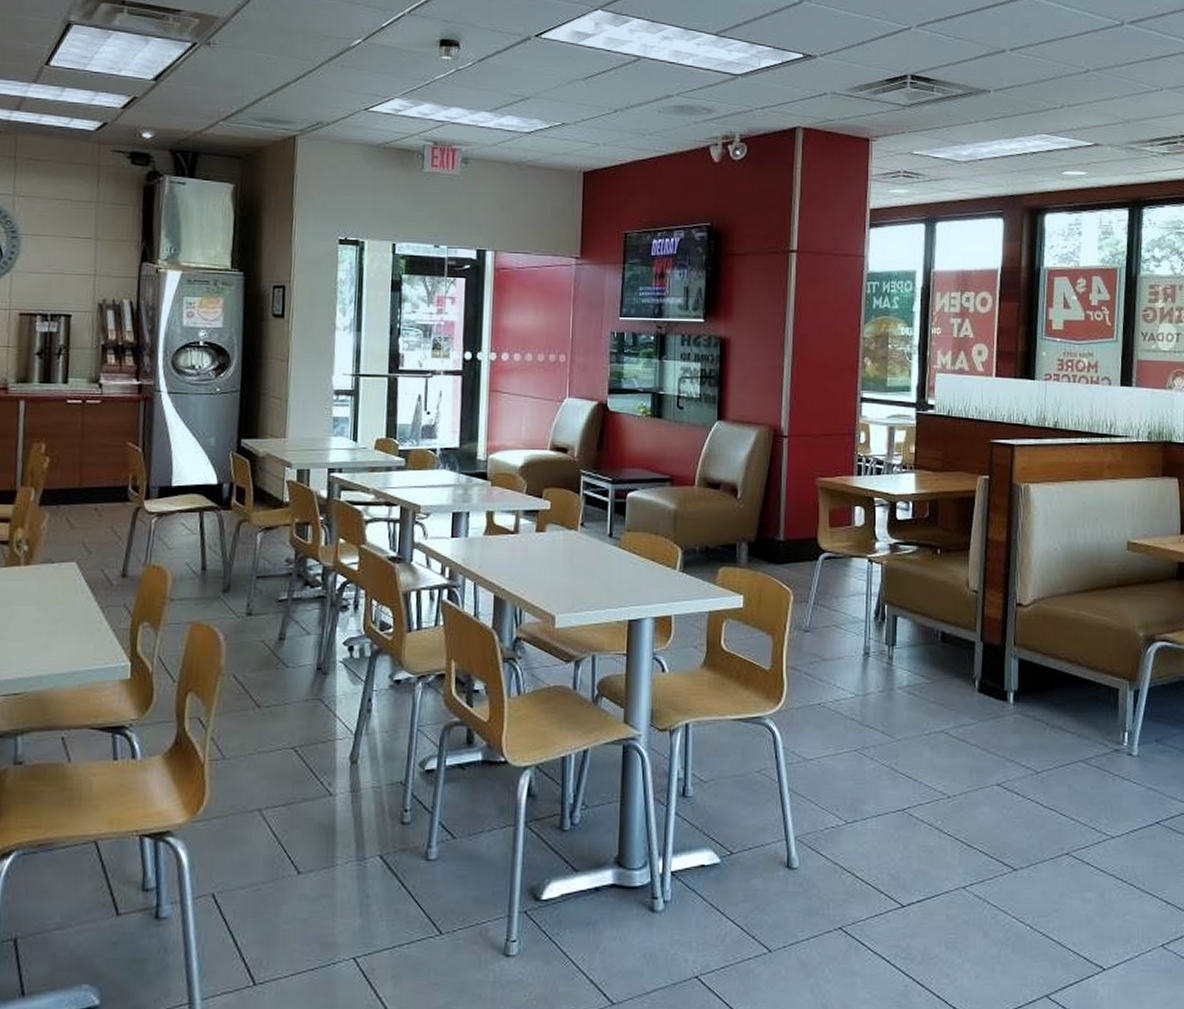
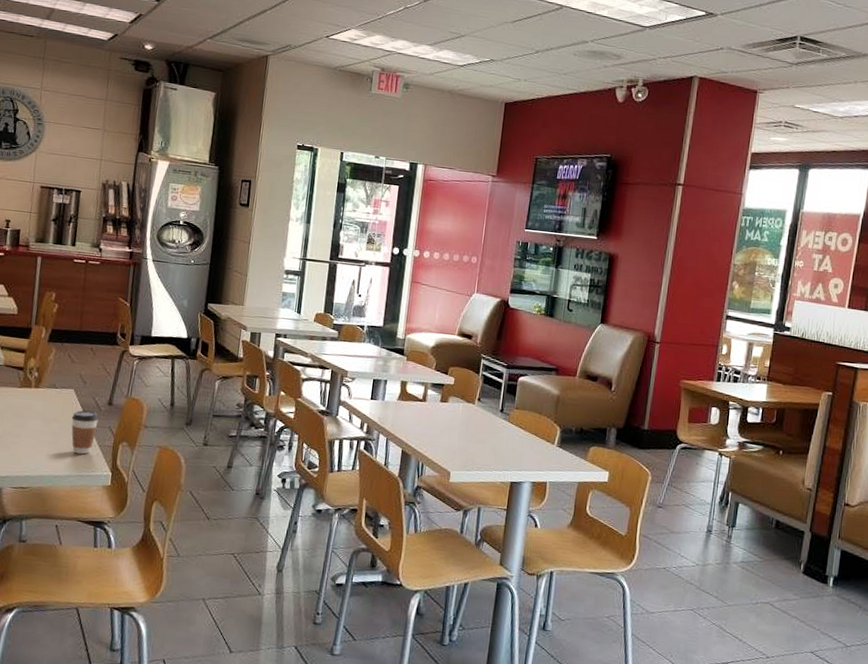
coffee cup: none [75,587,110,643] -> present [71,410,99,455]

